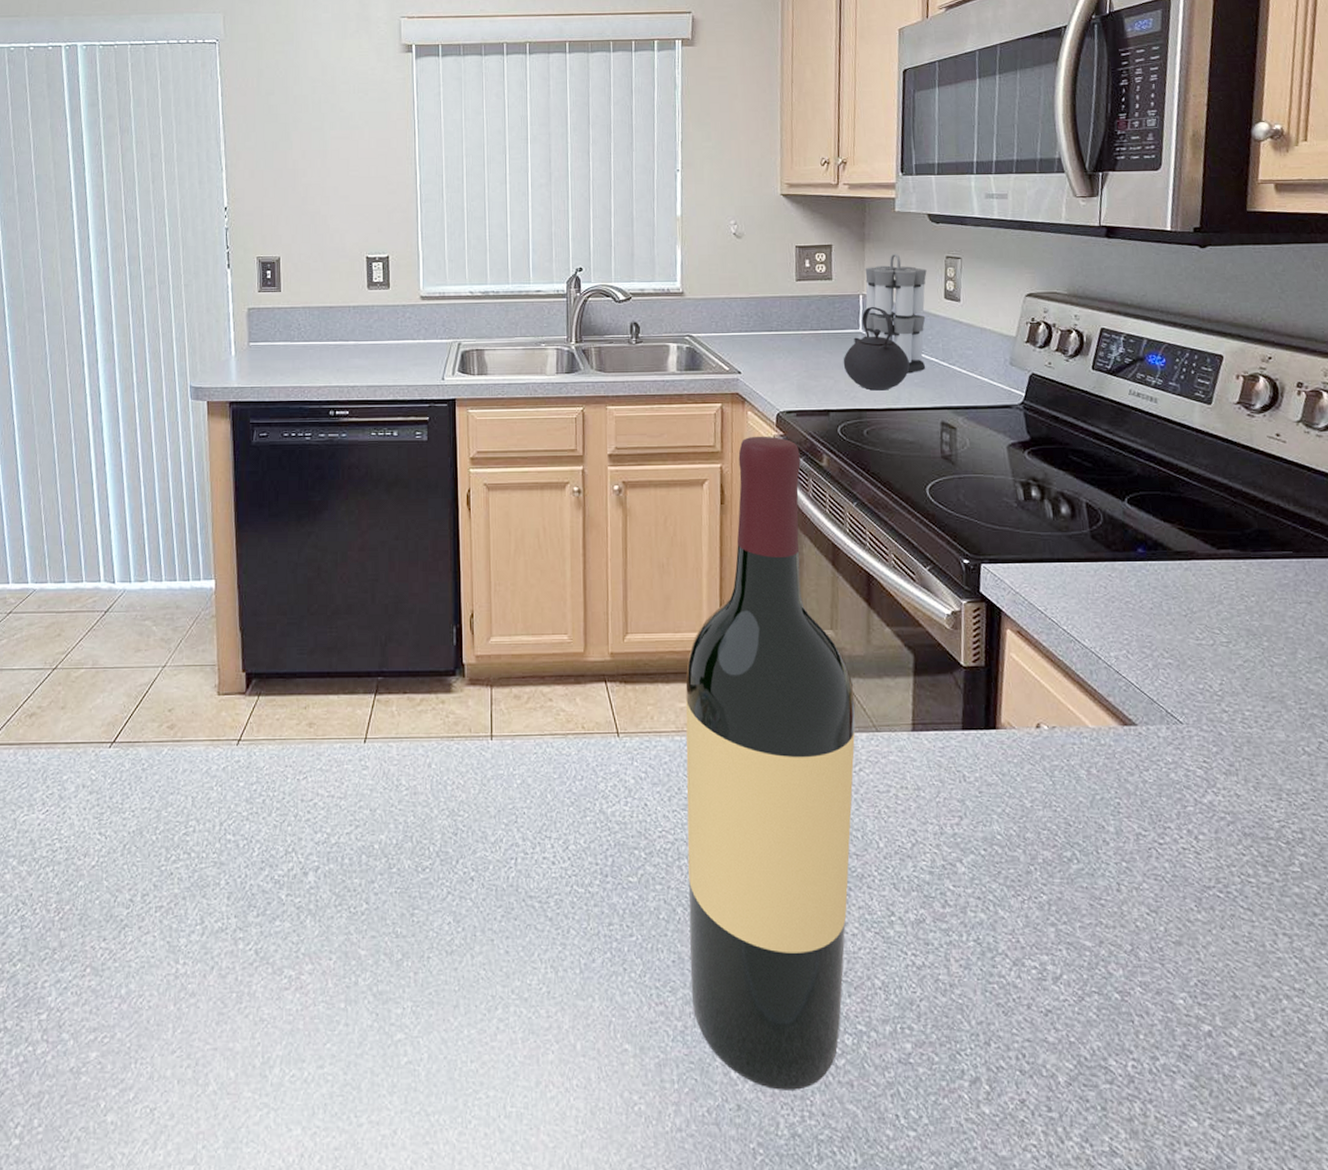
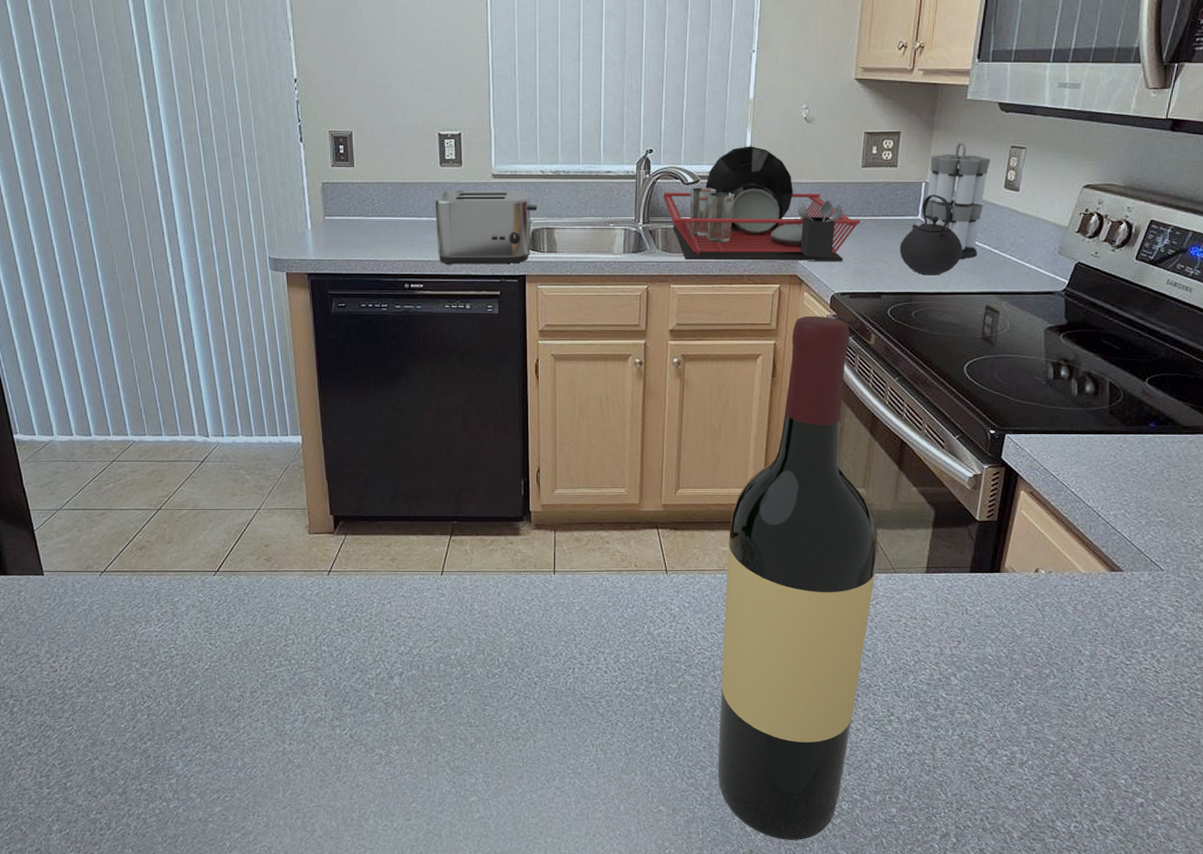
toaster: none [362,312,467,389] -> present [435,190,538,265]
dish rack: none [595,262,800,380] -> present [663,146,861,262]

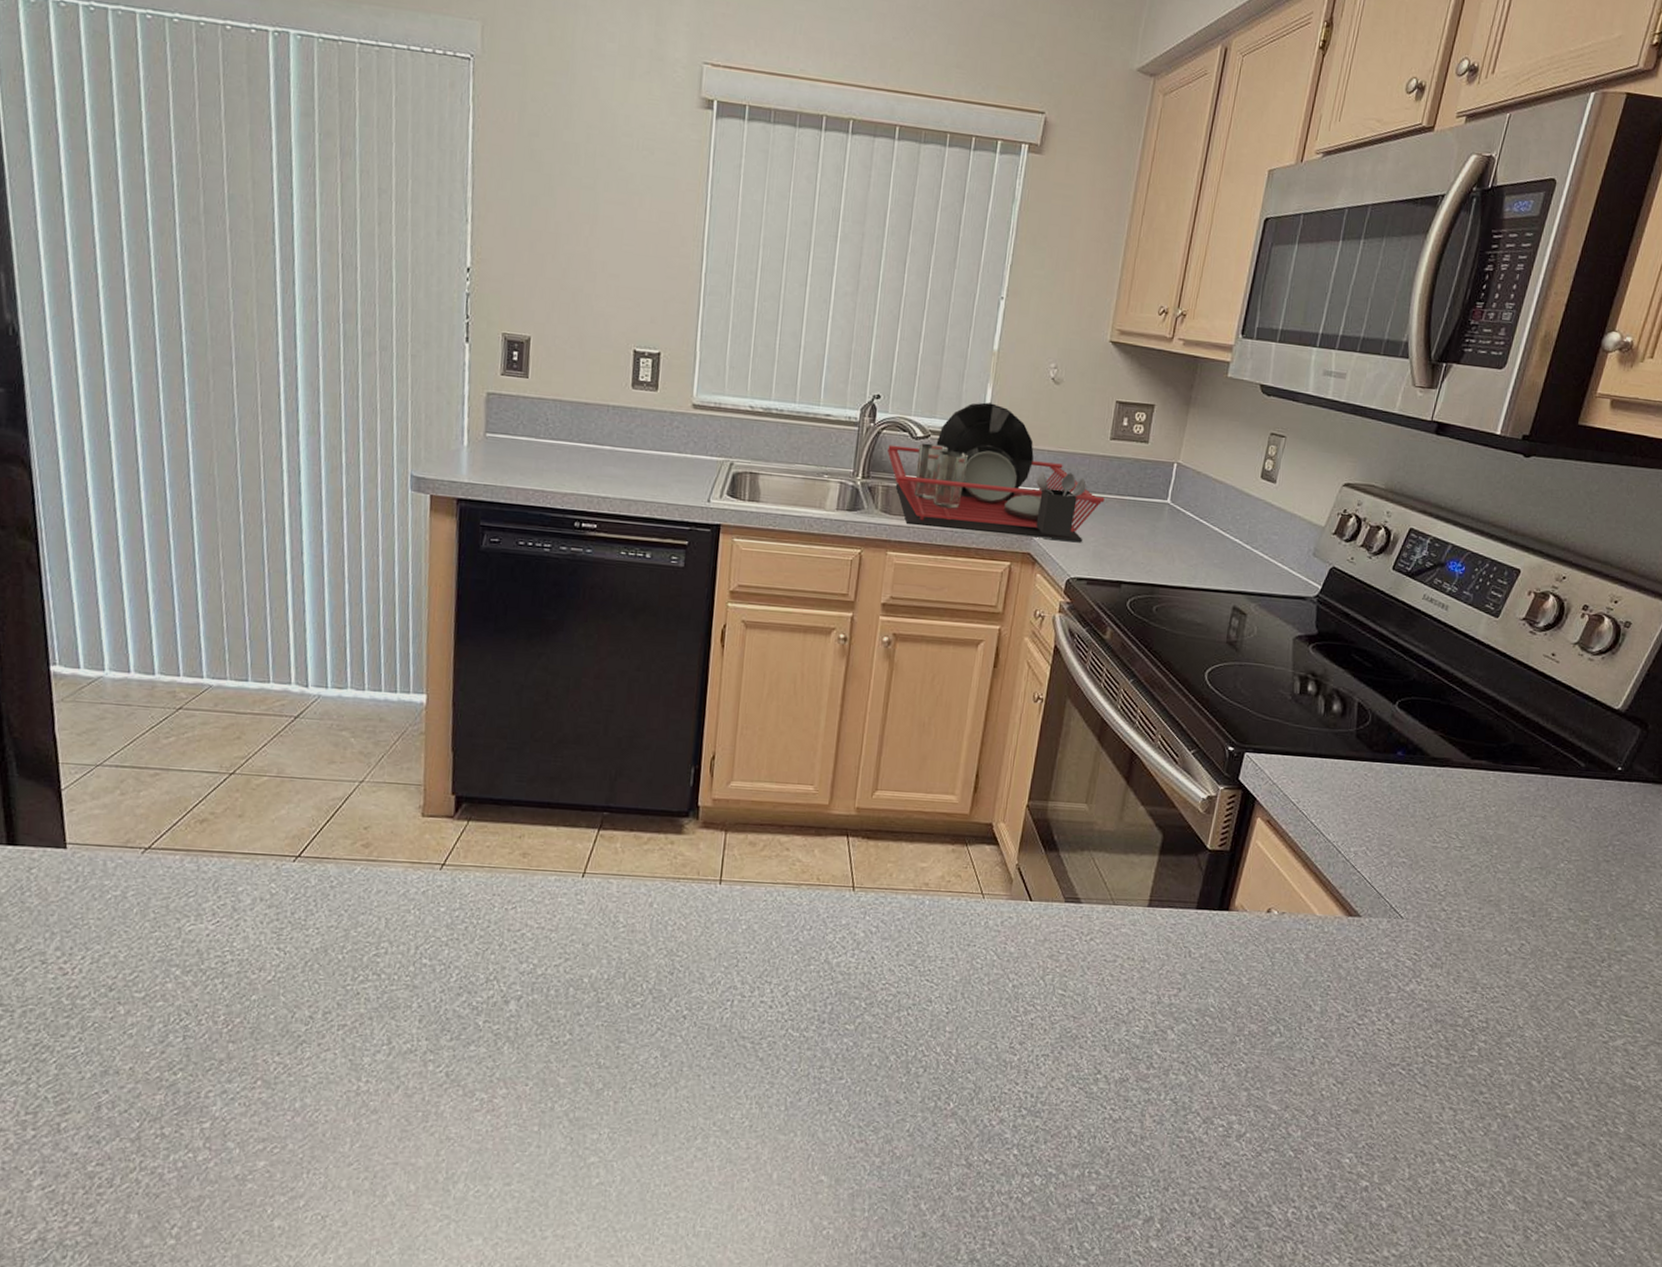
toaster: present [435,190,538,265] -> none [618,417,742,512]
wine bottle: present [717,315,879,840] -> none [892,600,1098,1222]
kettle: present [899,194,963,275] -> none [1144,477,1213,568]
spice rack: present [923,141,991,259] -> none [1172,422,1248,553]

